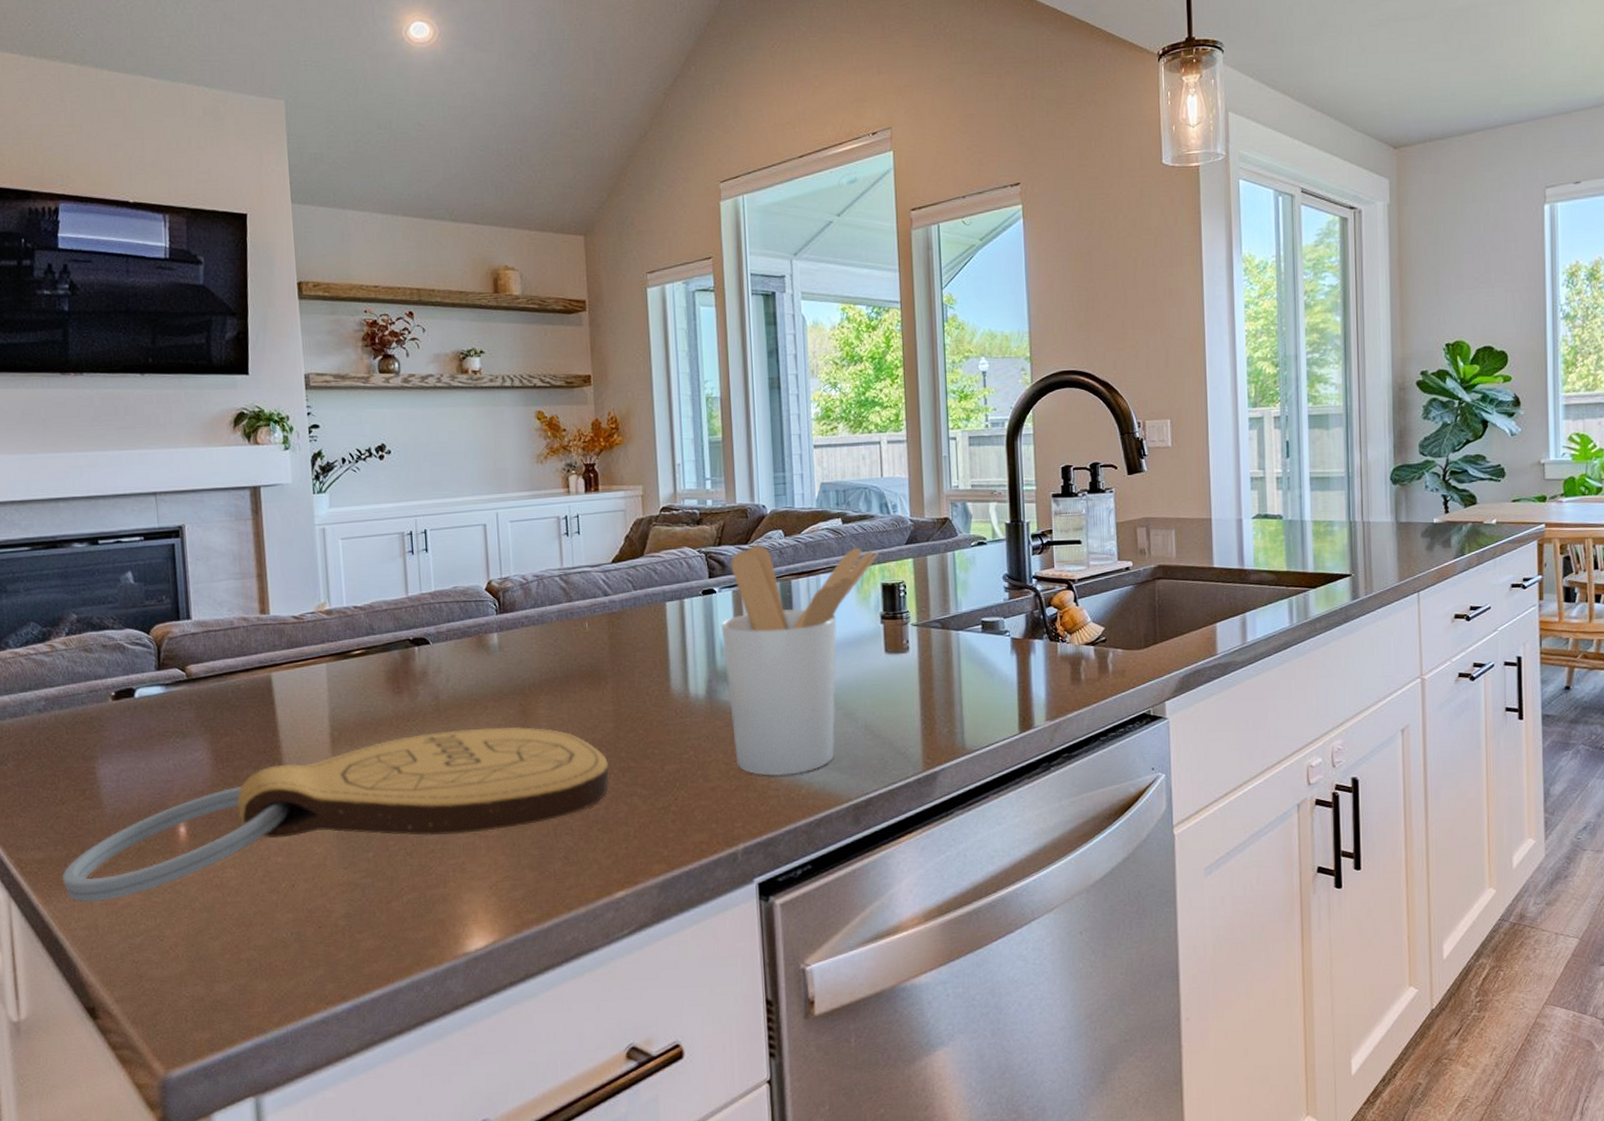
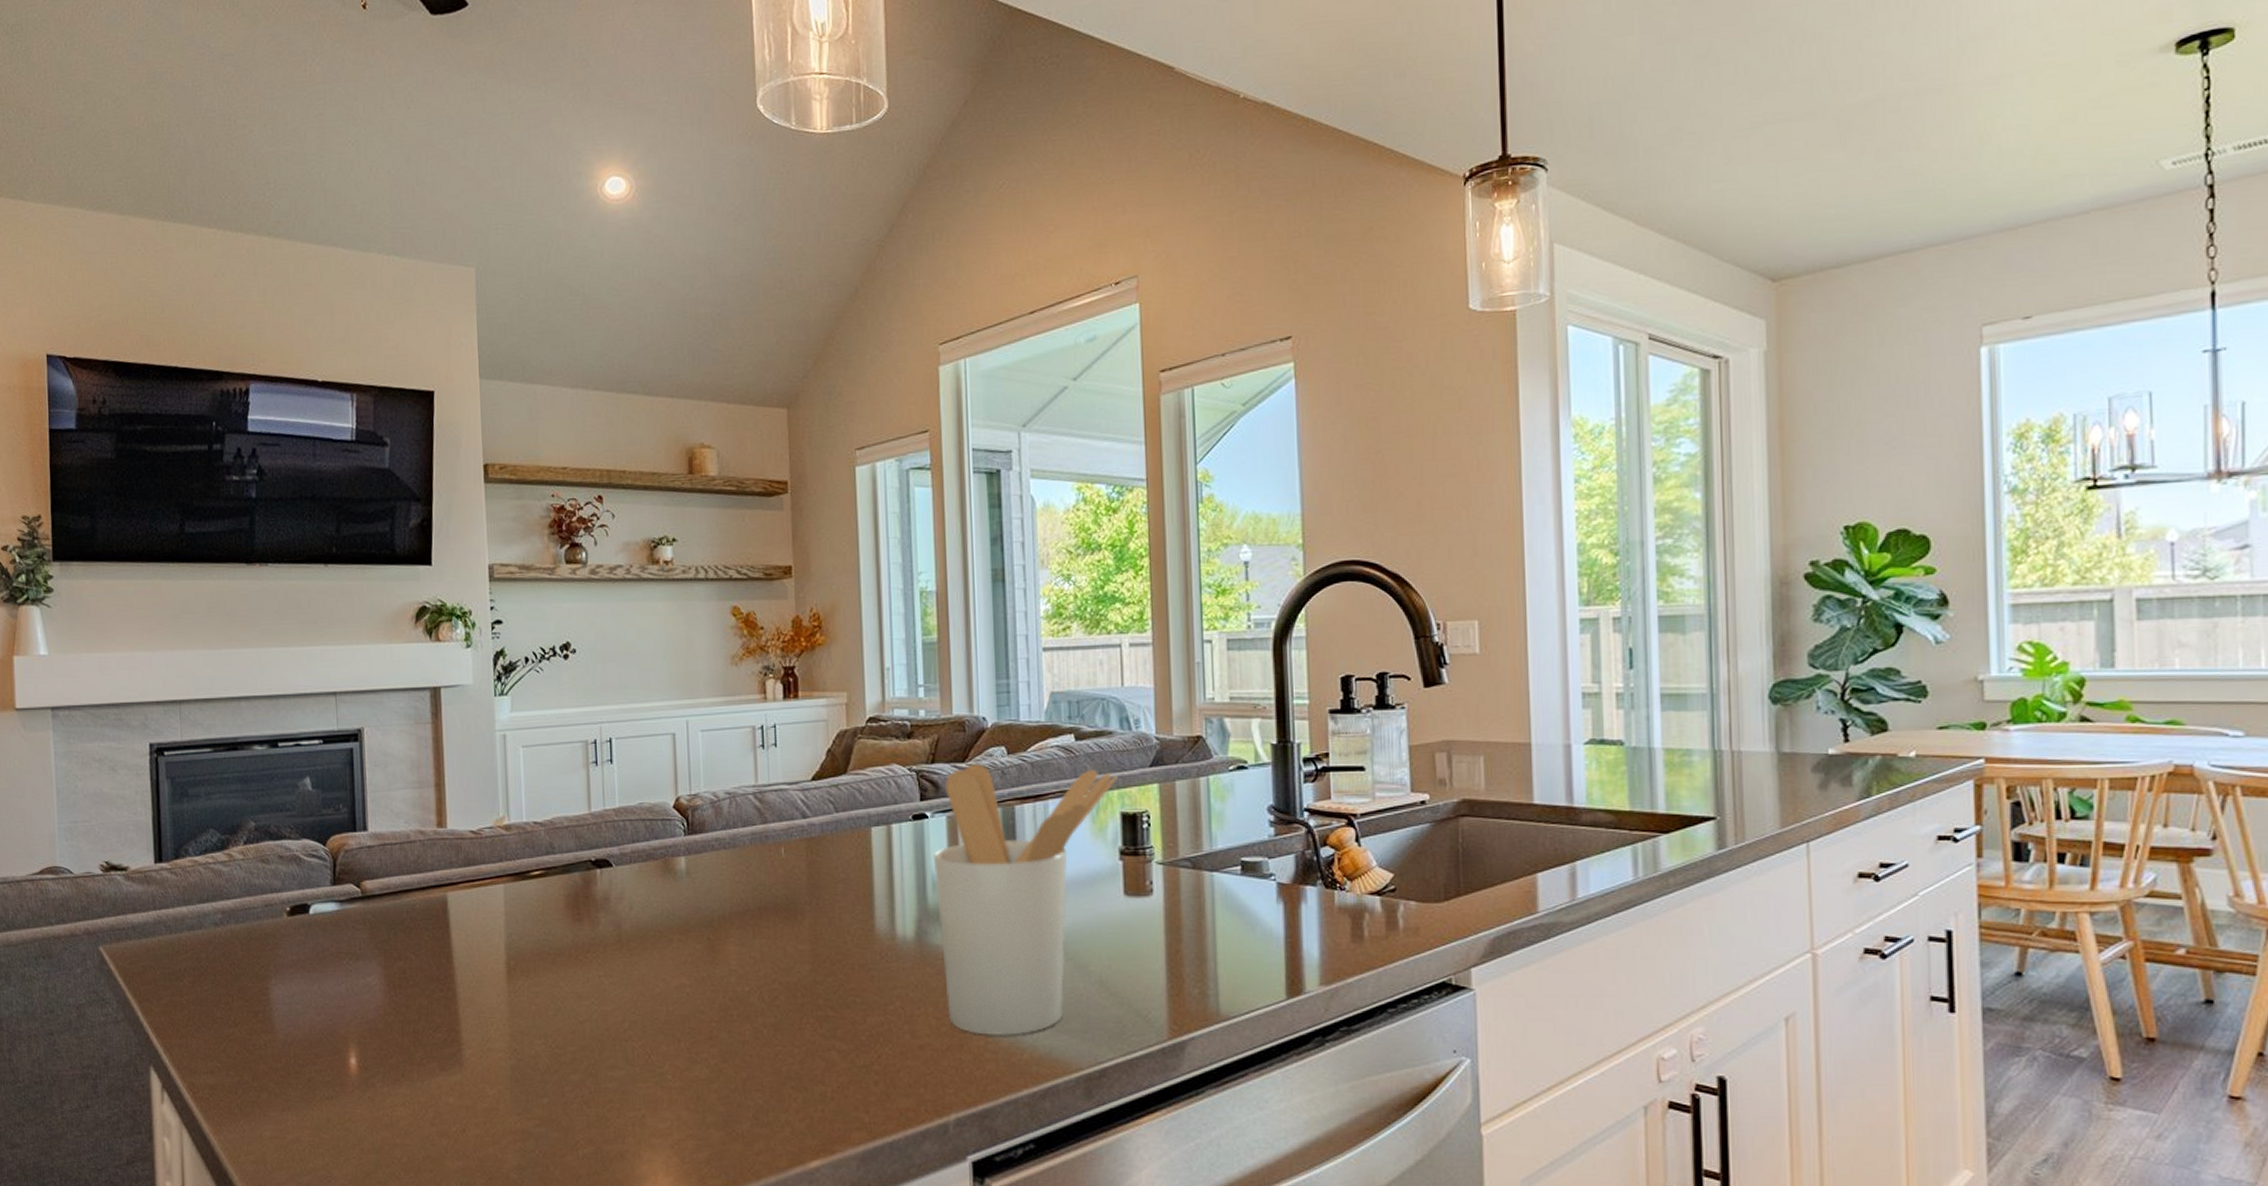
cutting board: present [63,726,610,902] -> none [234,964,805,1135]

